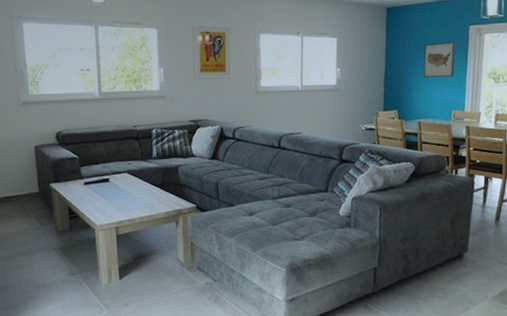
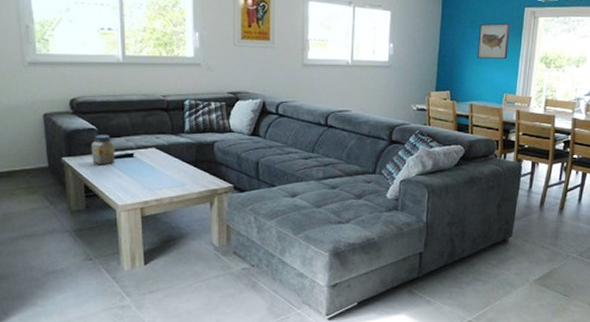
jar: none [74,163,94,190] -> present [92,135,116,165]

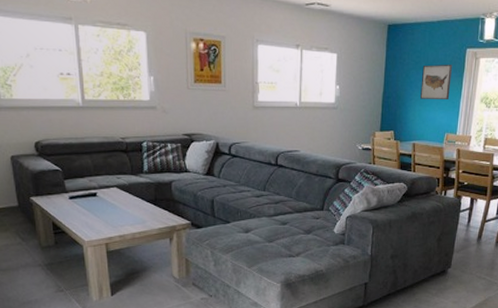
jar: present [92,135,116,165] -> none [57,176,80,204]

